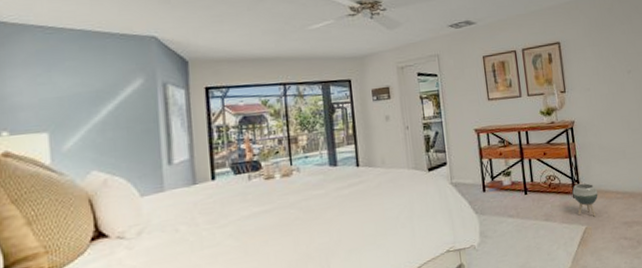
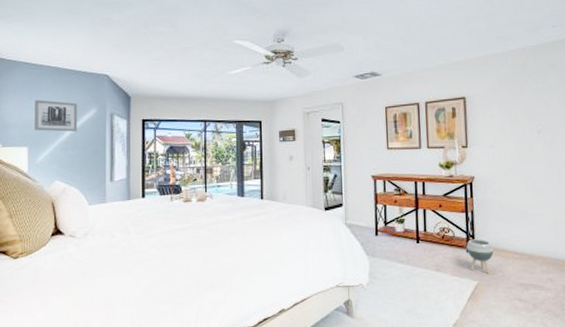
wall art: none [55,71,120,111] -> present [35,99,78,132]

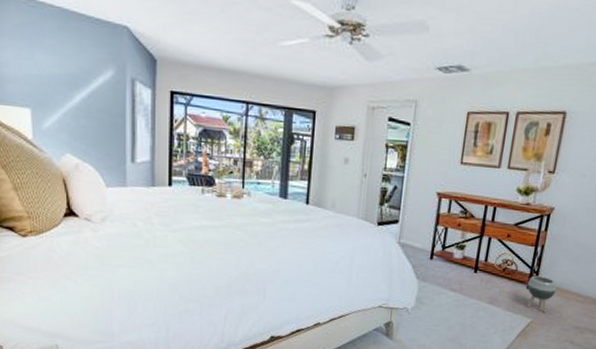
wall art: present [35,99,78,132] -> none [36,49,92,96]

